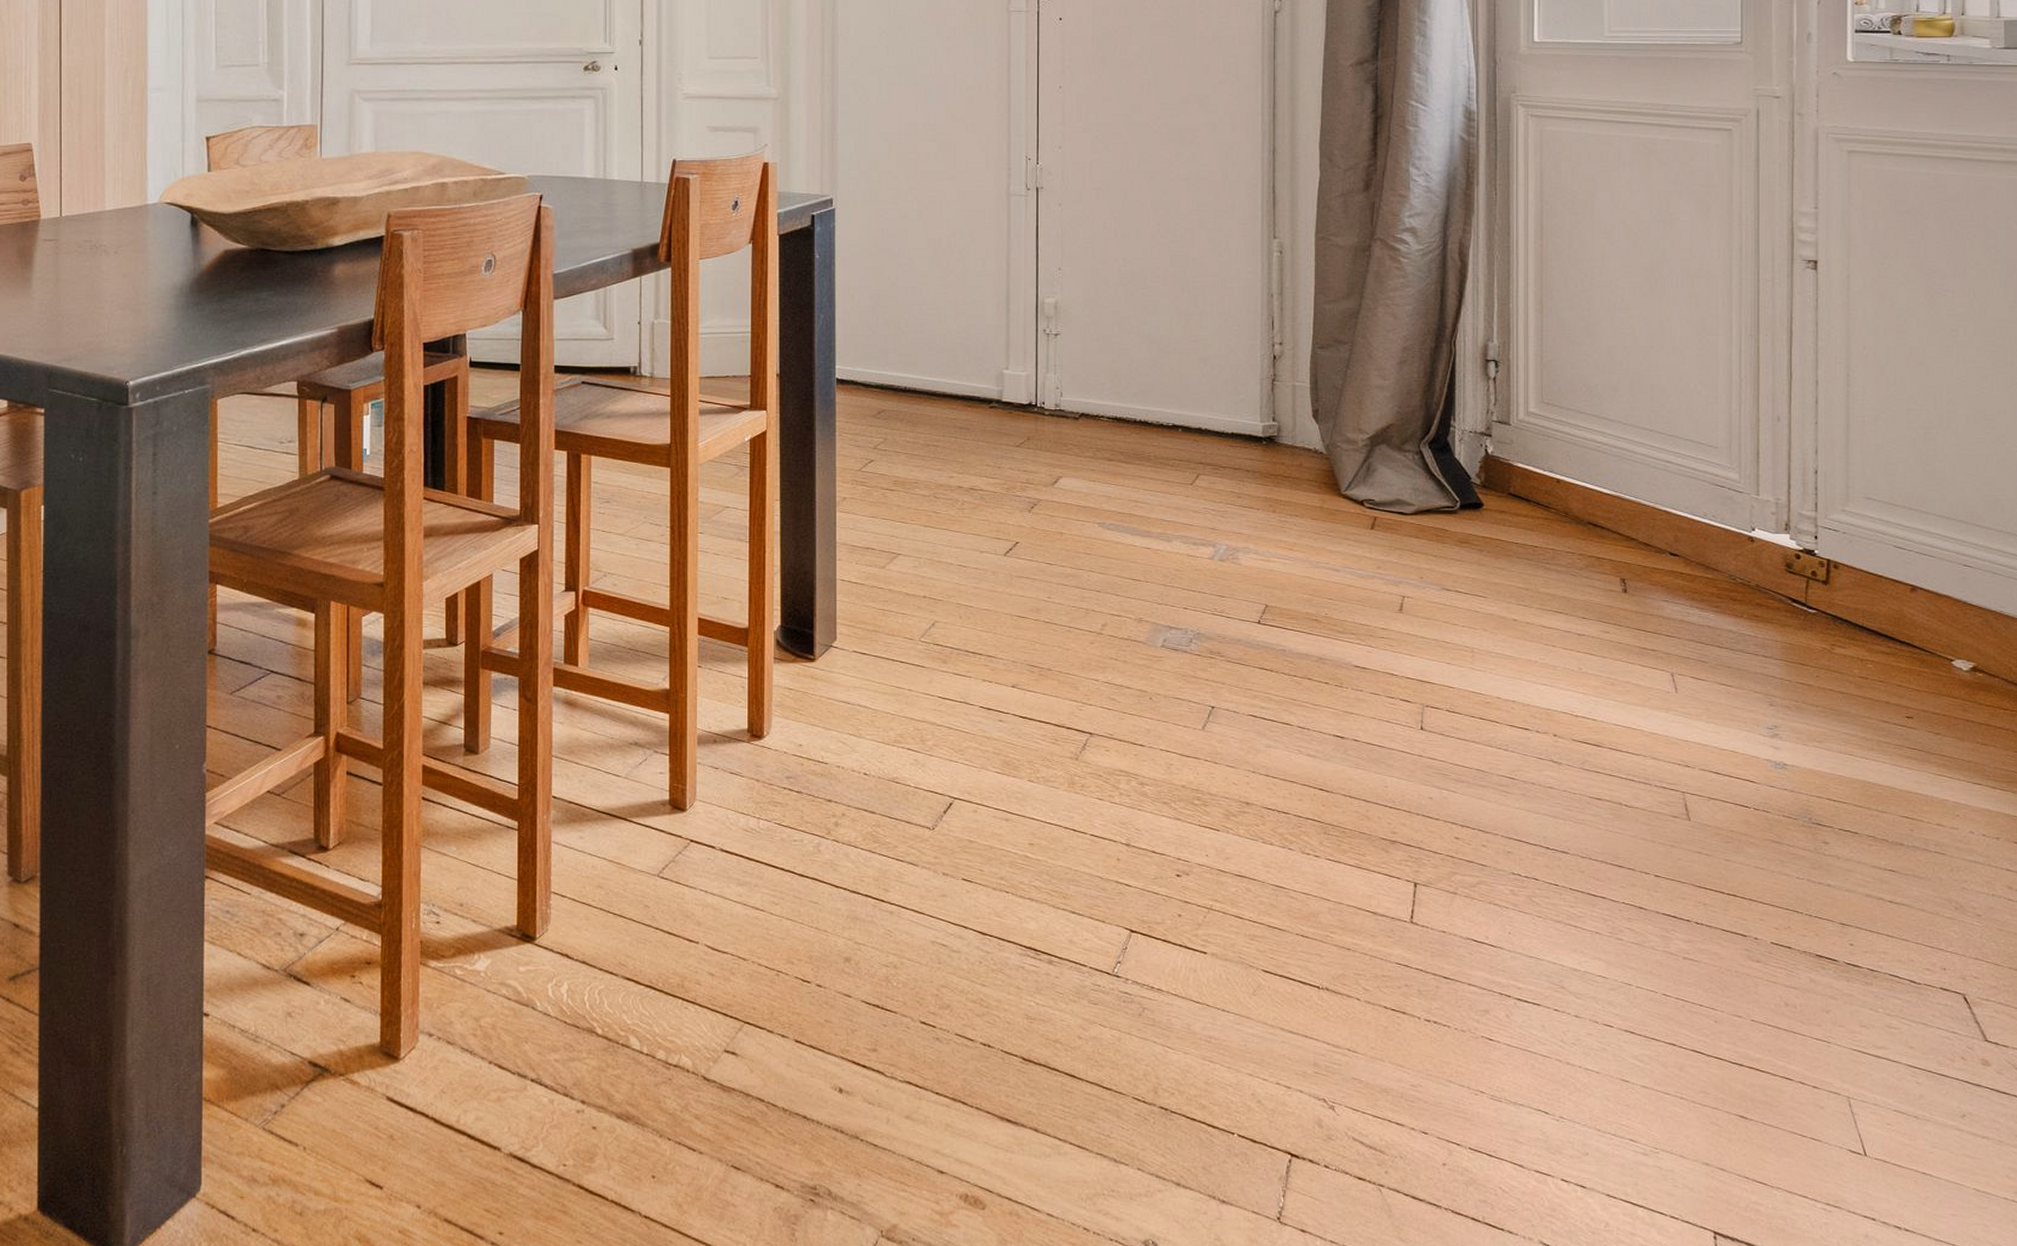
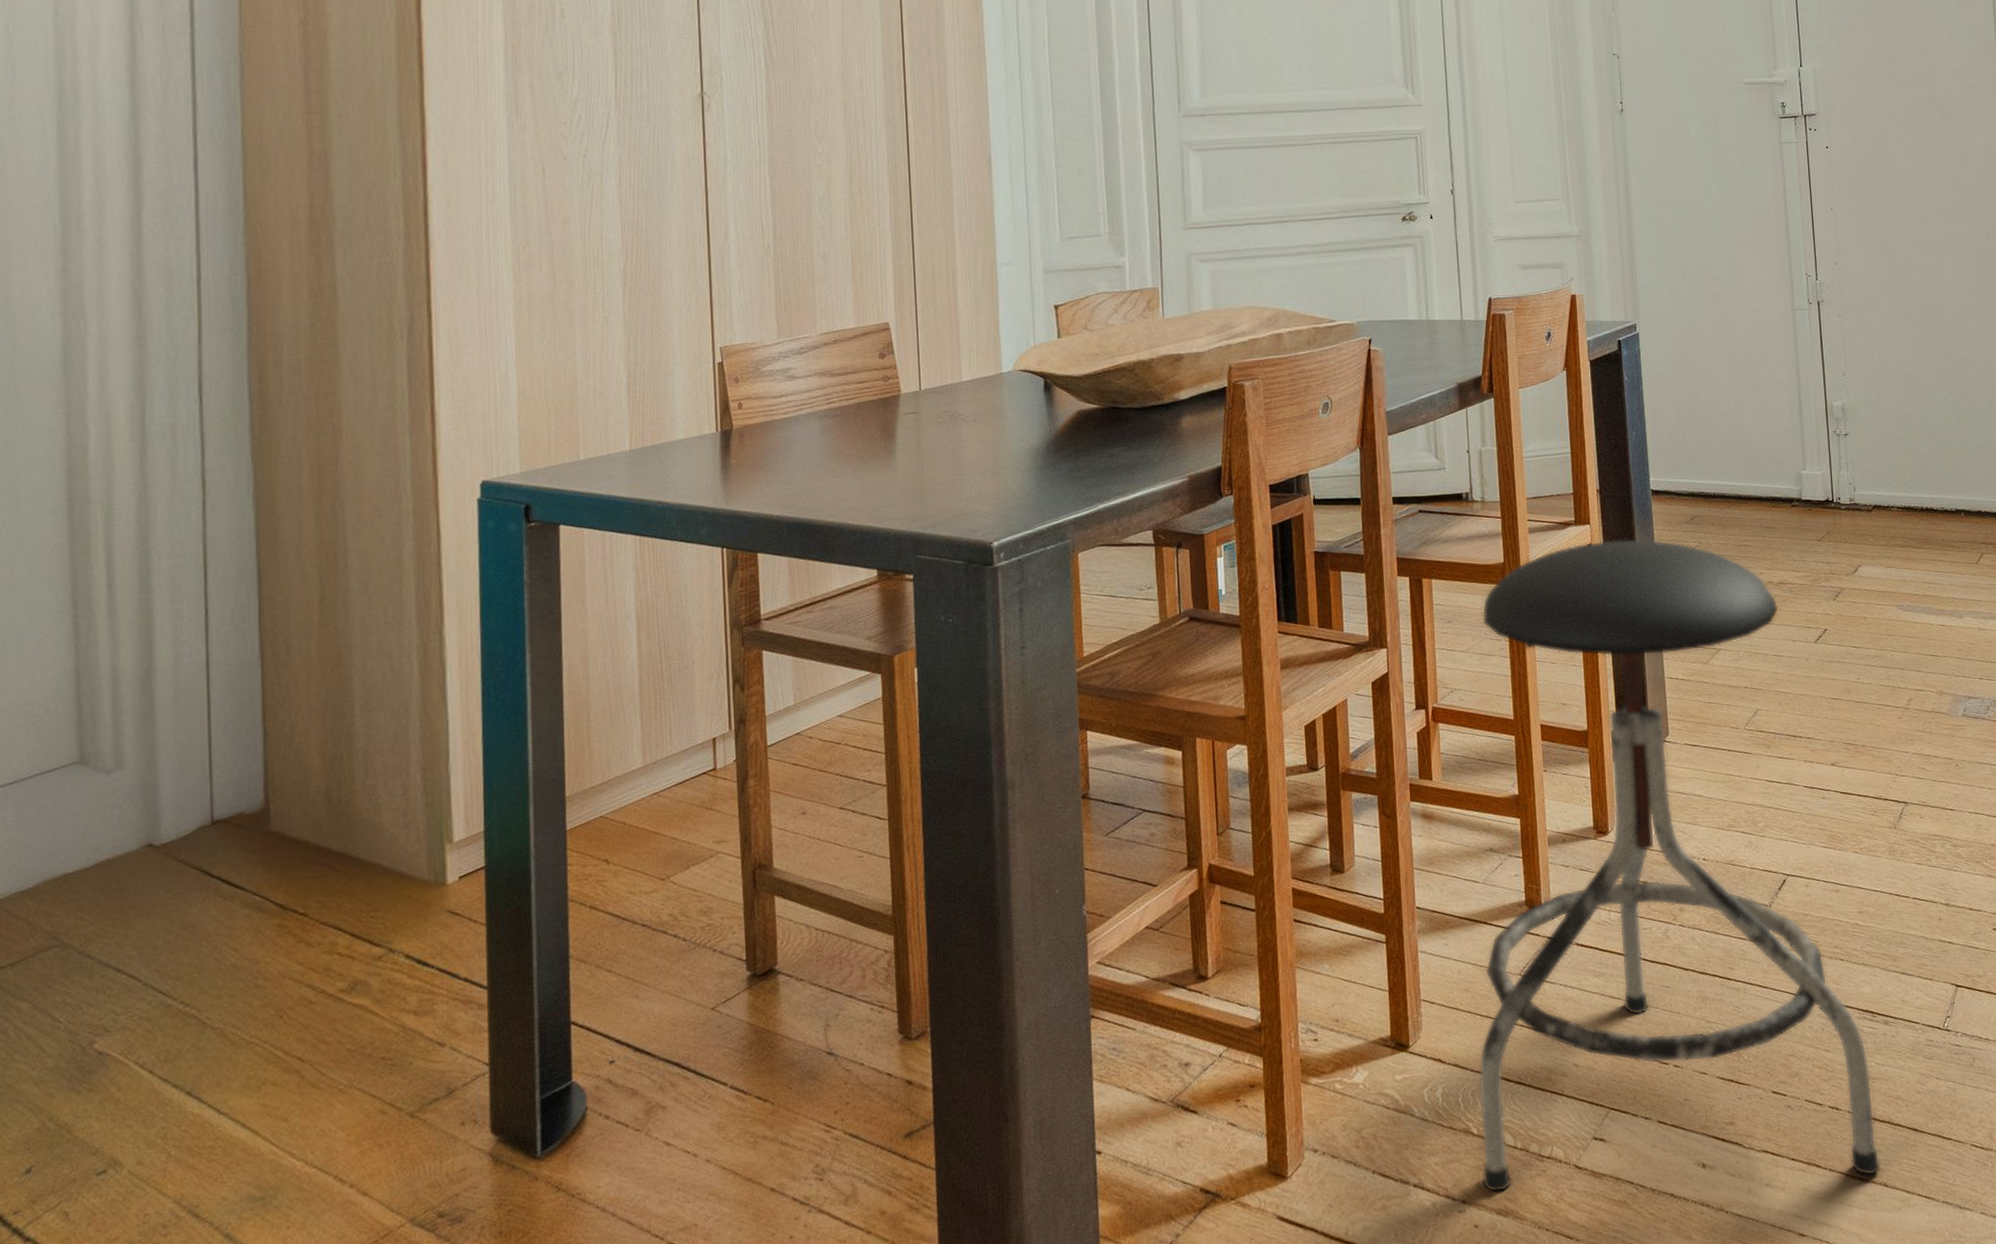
stool: none [604,429,1032,1119] -> present [1478,538,1880,1193]

